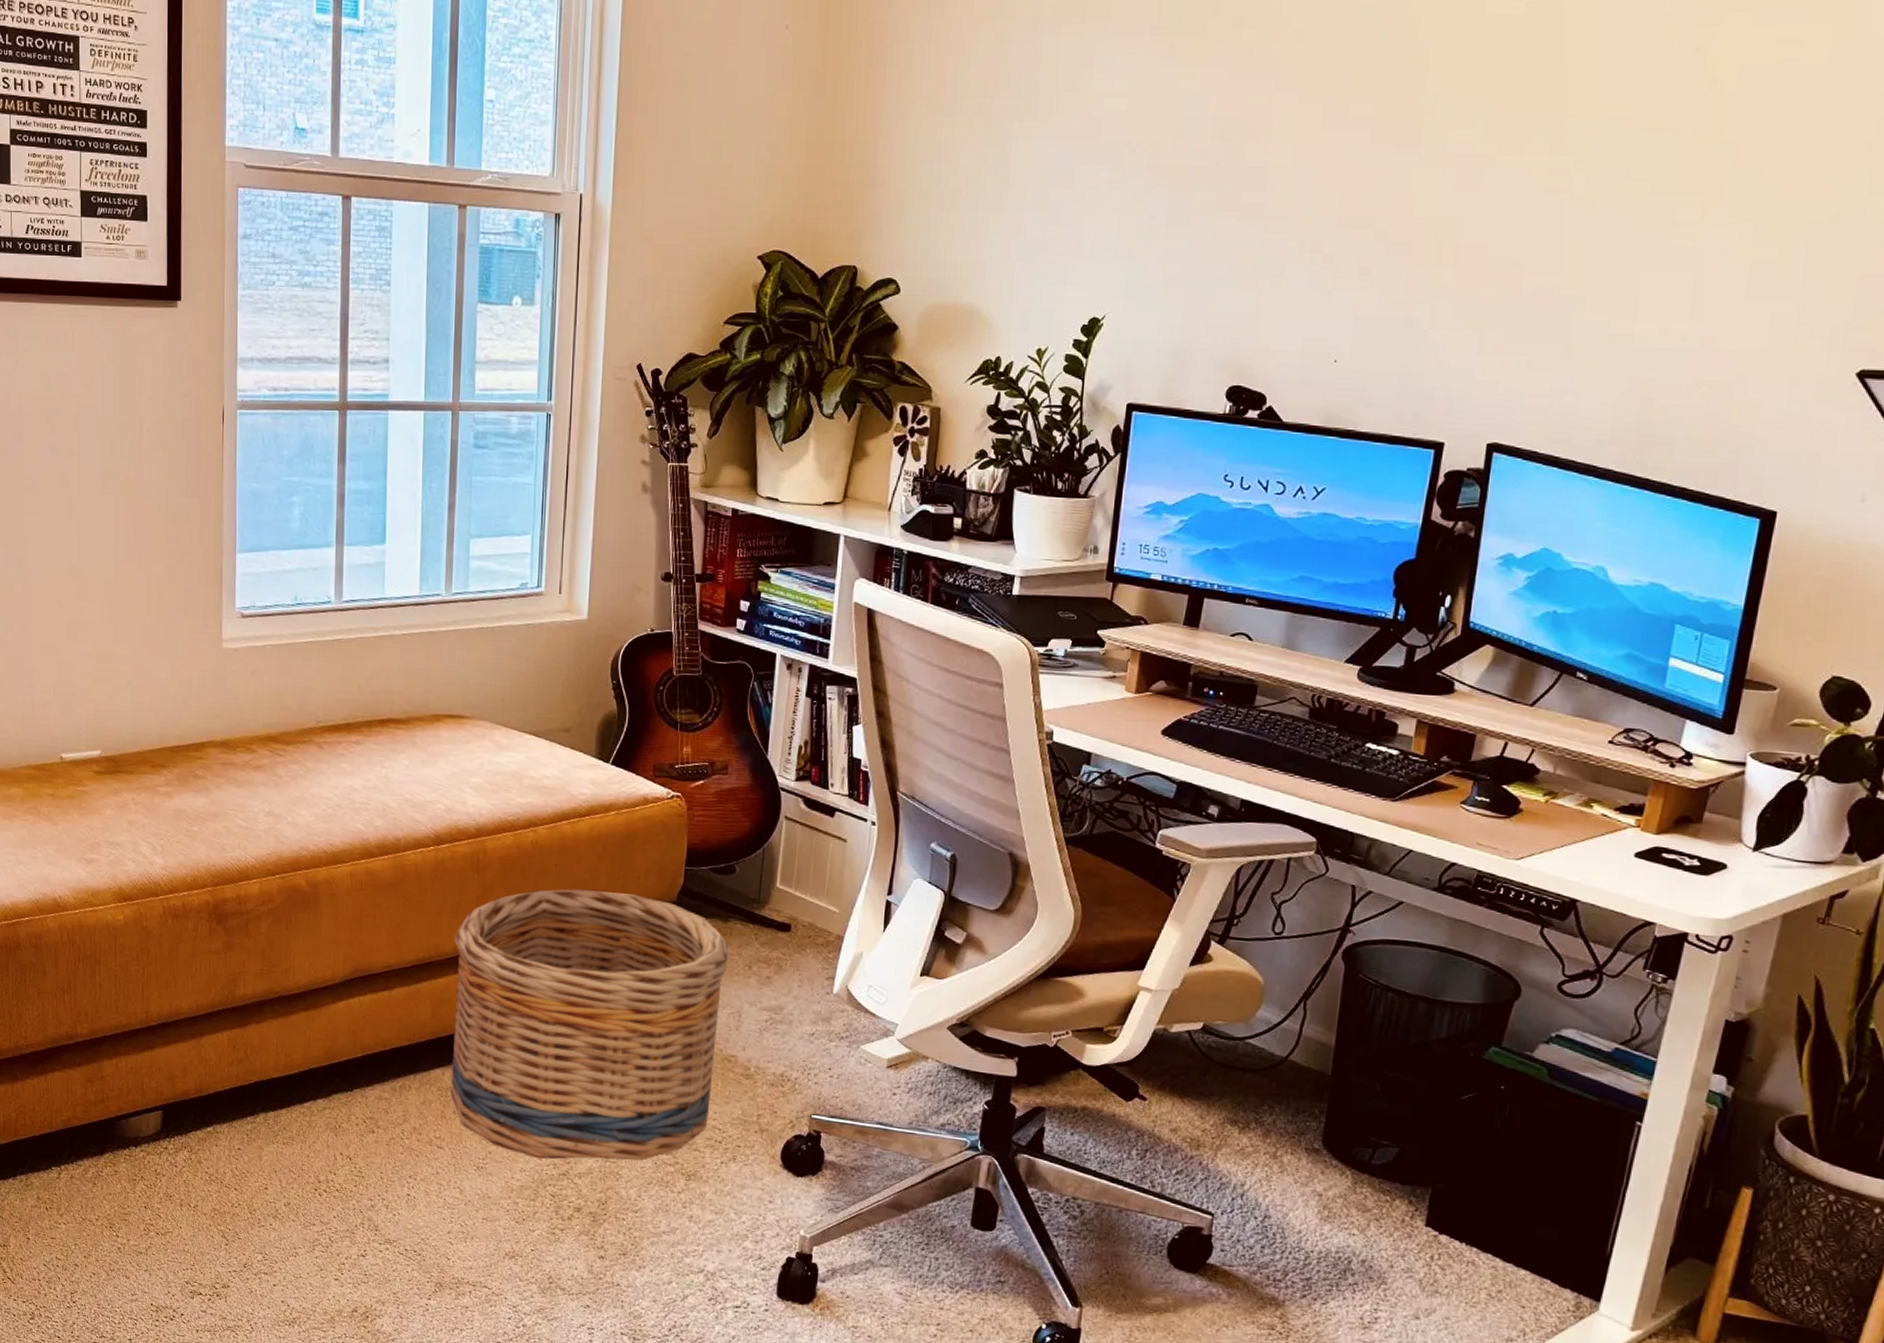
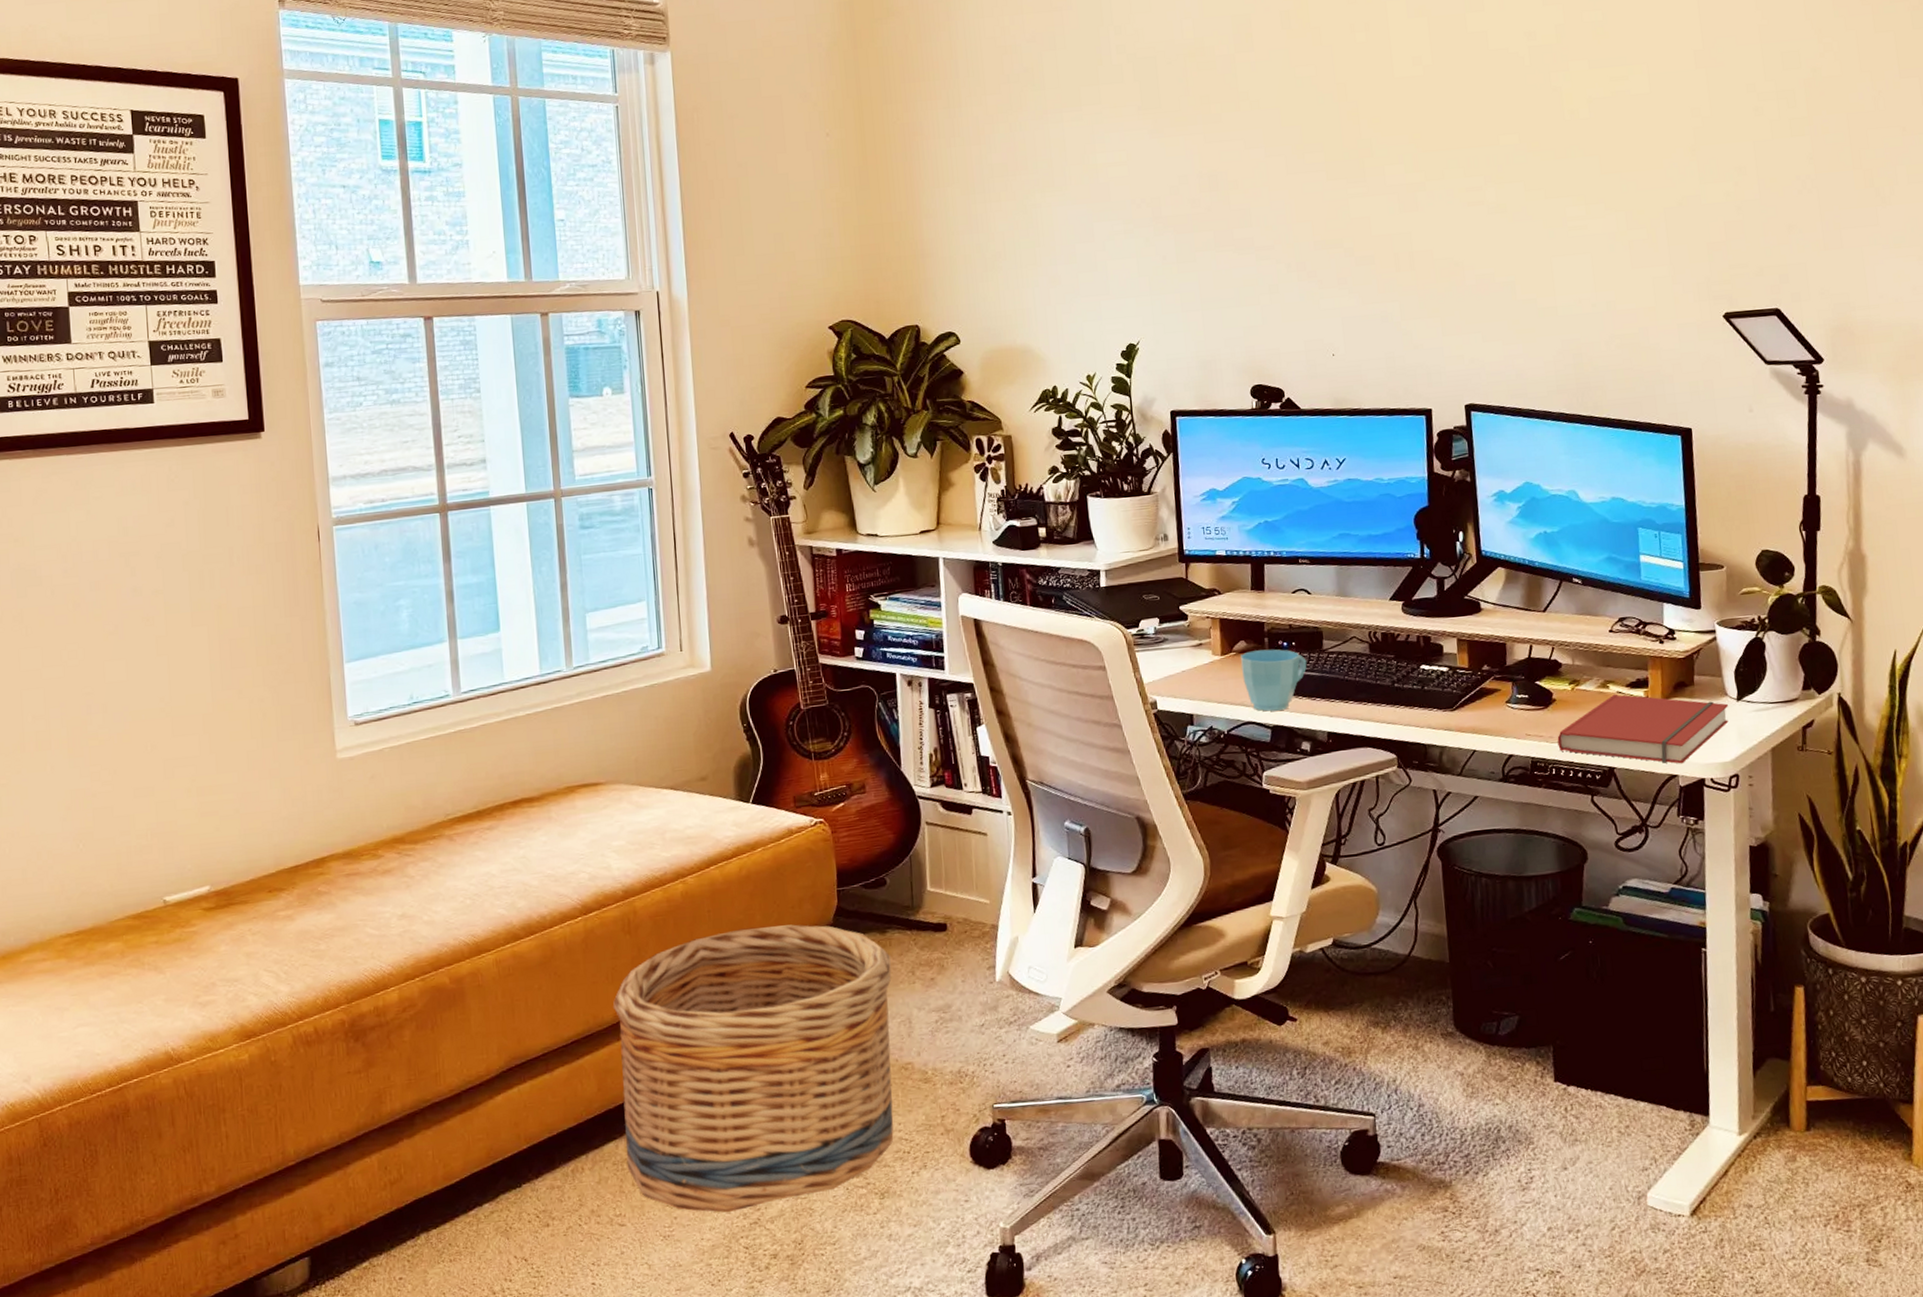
cup: none [1154,694,1233,766] -> present [1240,649,1307,712]
book: none [1513,816,1740,911] -> present [1557,694,1729,764]

